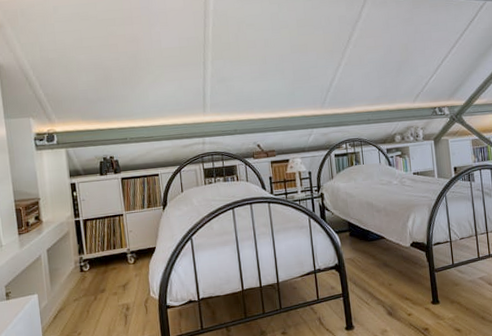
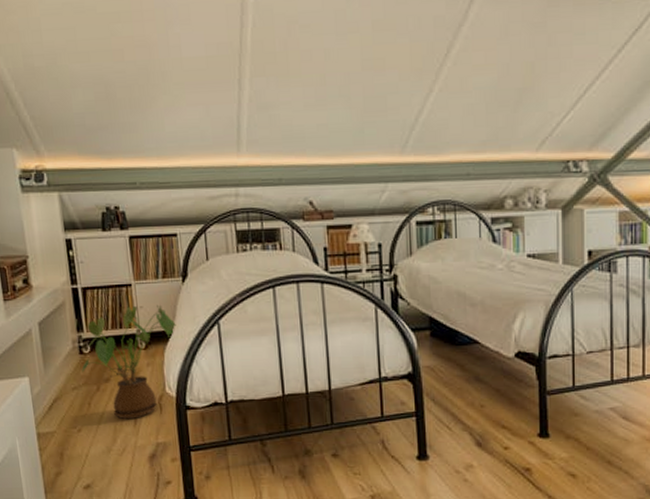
house plant: none [82,228,159,322] -> present [82,304,176,420]

